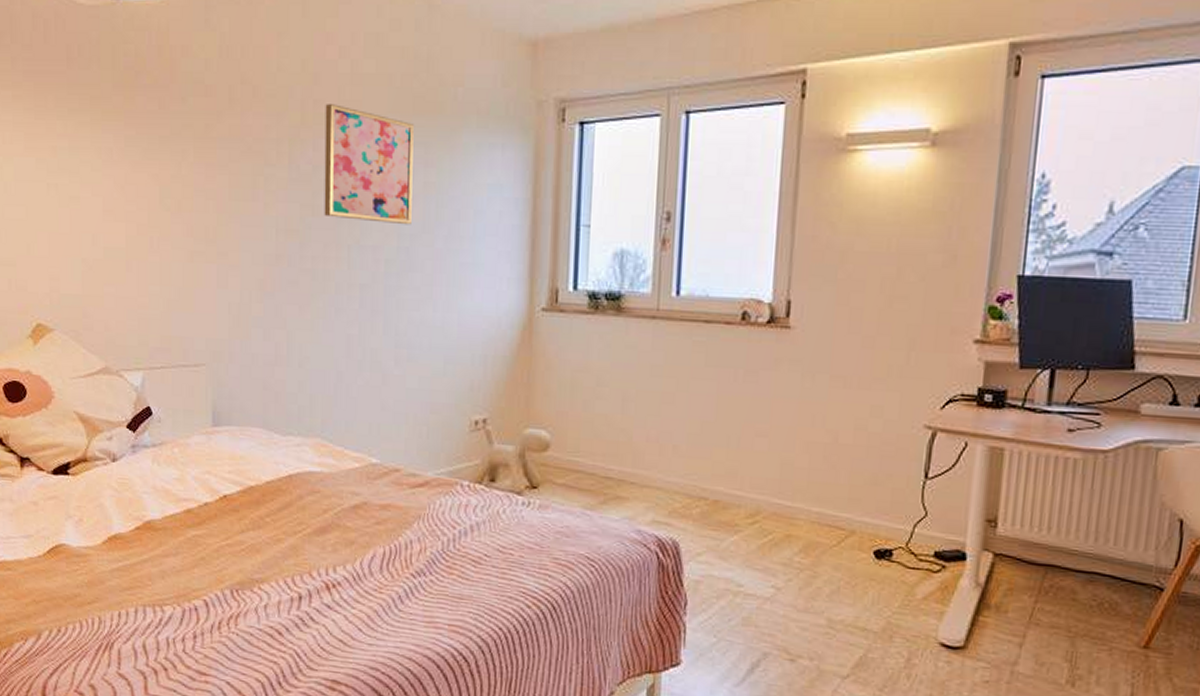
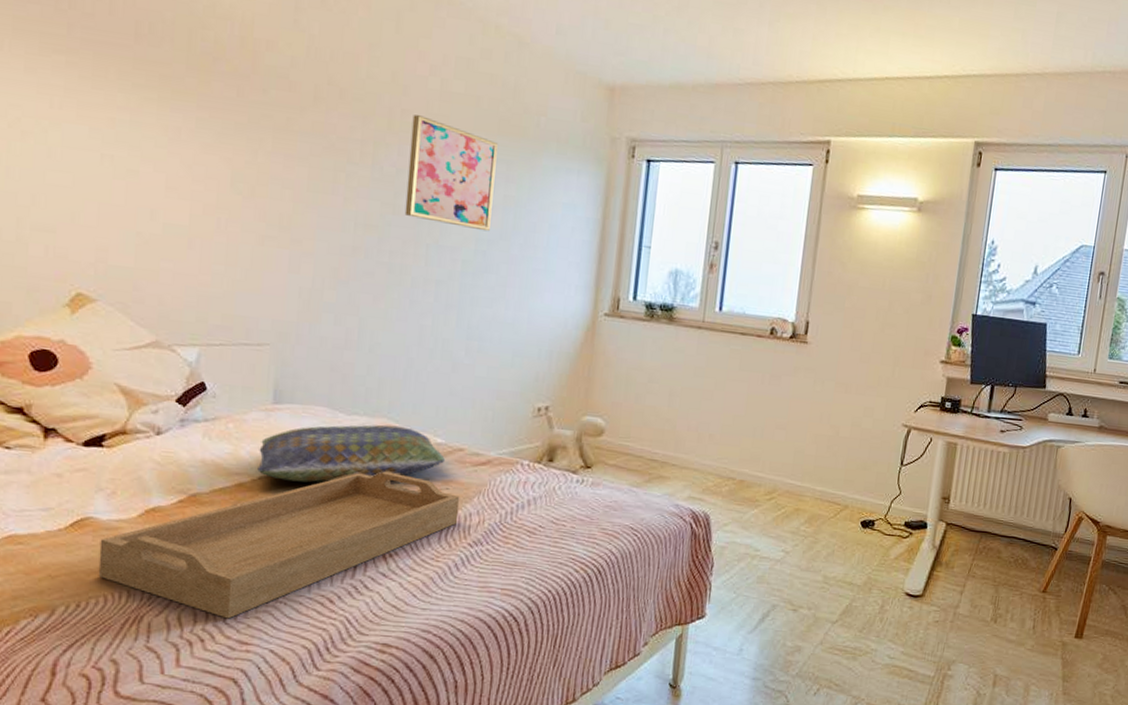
serving tray: none [72,495,399,649] -> present [98,471,460,619]
cushion: none [203,445,382,508] -> present [257,424,446,483]

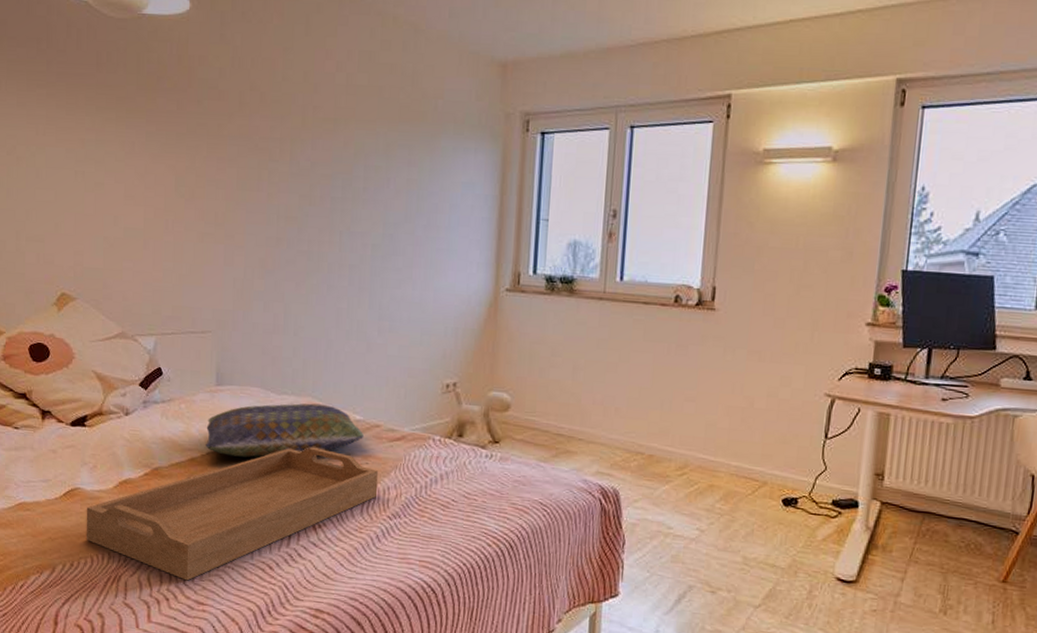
wall art: present [404,115,498,232] -> none [319,110,400,216]

